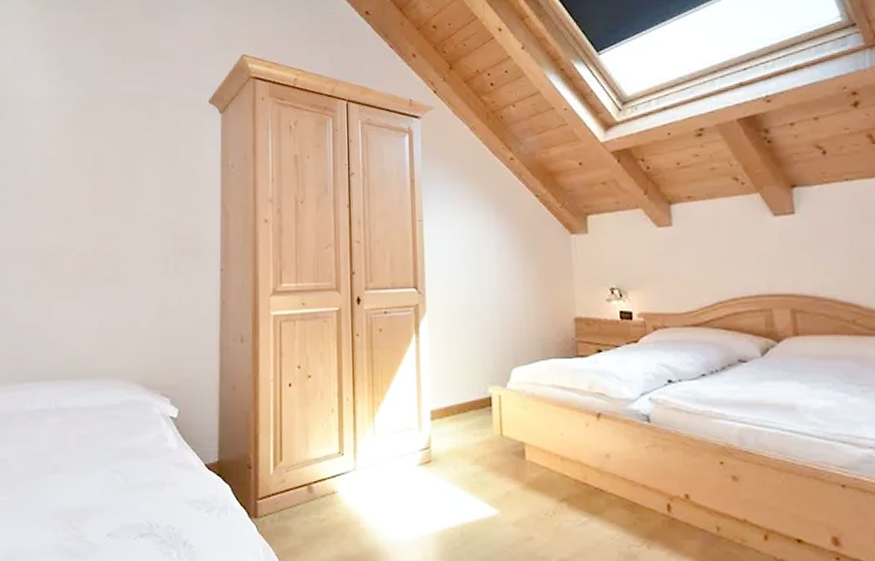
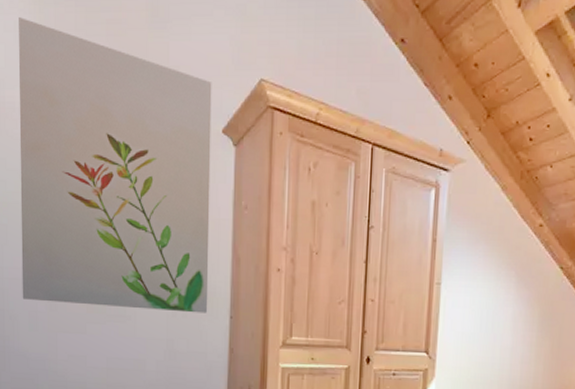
wall art: none [19,23,199,270] -> present [19,17,212,314]

